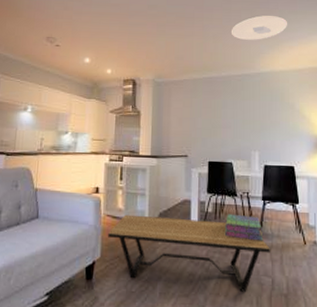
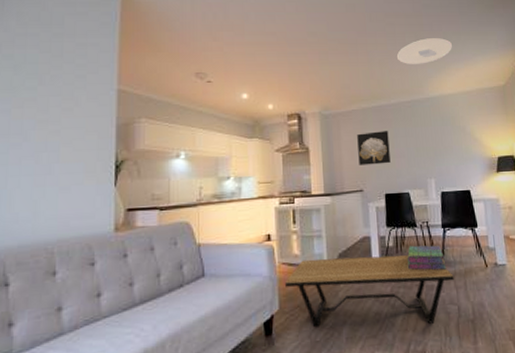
wall art: none [186,101,217,133] -> present [357,131,391,165]

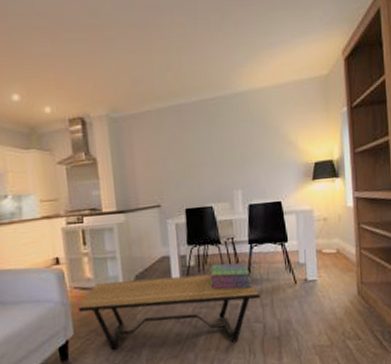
wall art: present [357,131,391,165] -> none [152,135,192,177]
ceiling light: present [397,38,453,64] -> none [199,15,268,51]

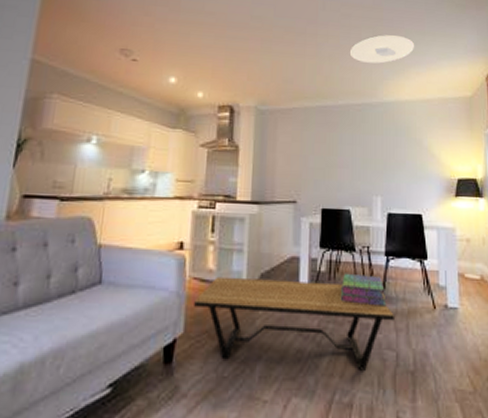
ceiling light: none [199,15,268,51] -> present [351,35,415,64]

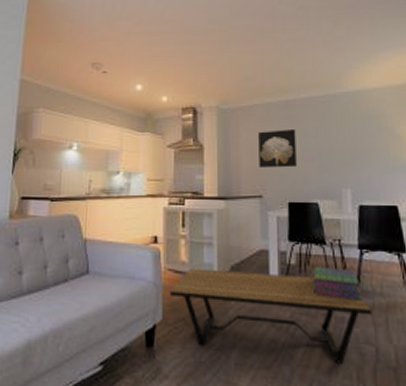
wall art: none [295,135,332,174] -> present [258,130,297,168]
ceiling light: present [351,35,415,64] -> none [310,22,381,53]

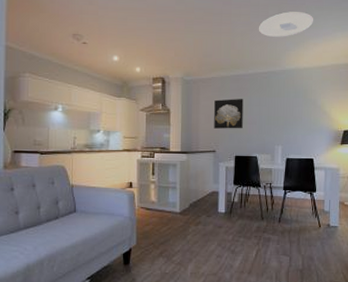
coffee table: present [170,268,372,364] -> none [143,206,289,269]
ceiling light: none [310,22,381,53] -> present [259,11,314,37]
stack of books: present [312,266,363,300] -> none [248,202,284,226]

